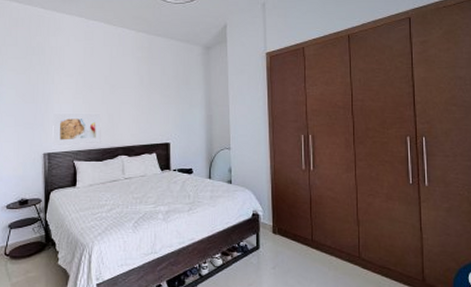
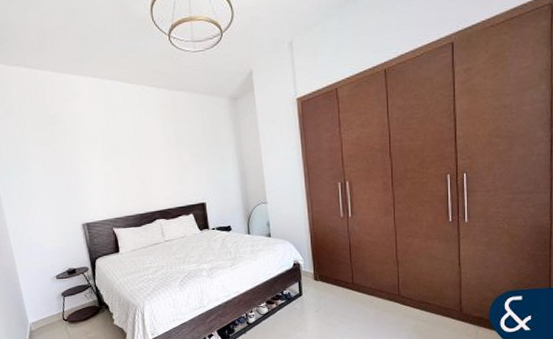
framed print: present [52,113,101,146] -> none [85,178,137,216]

